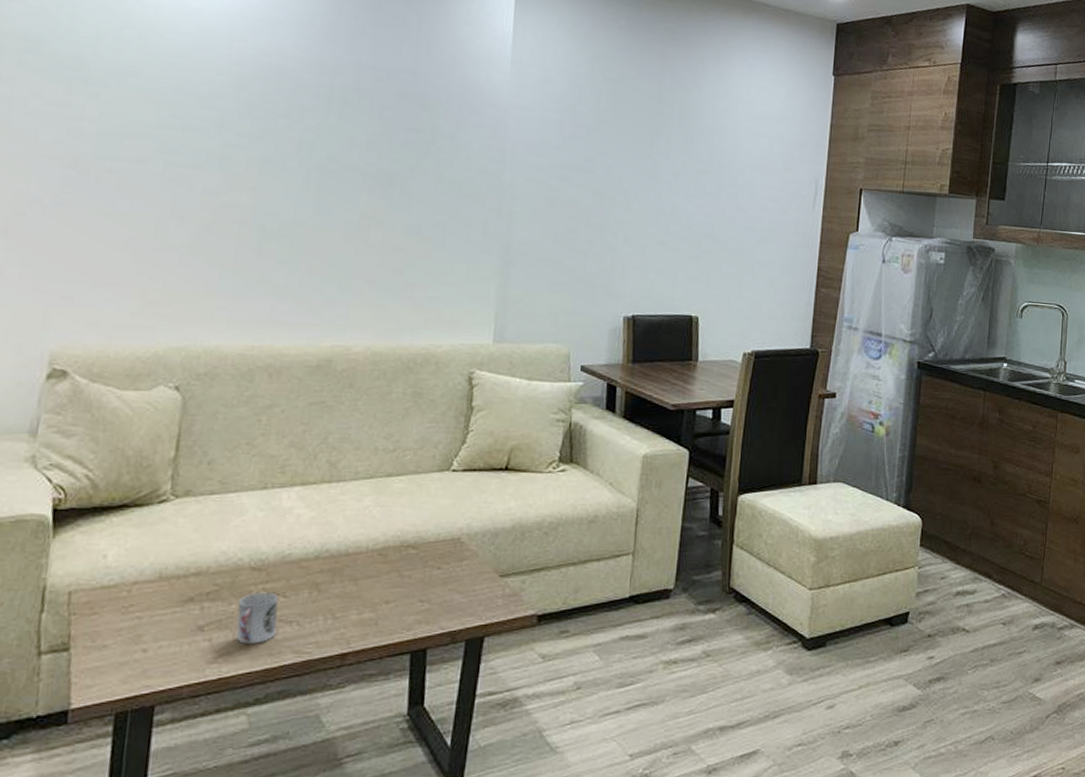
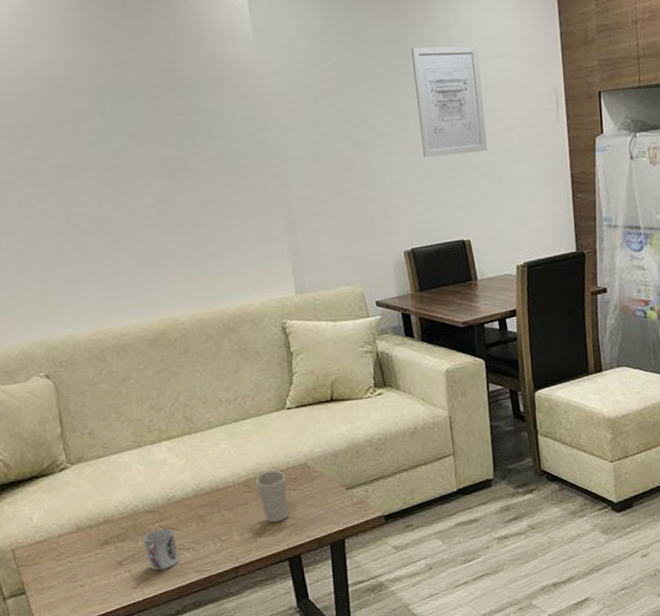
cup: none [393,541,431,605] -> present [255,470,289,523]
wall art: none [666,109,743,228] -> present [411,45,487,157]

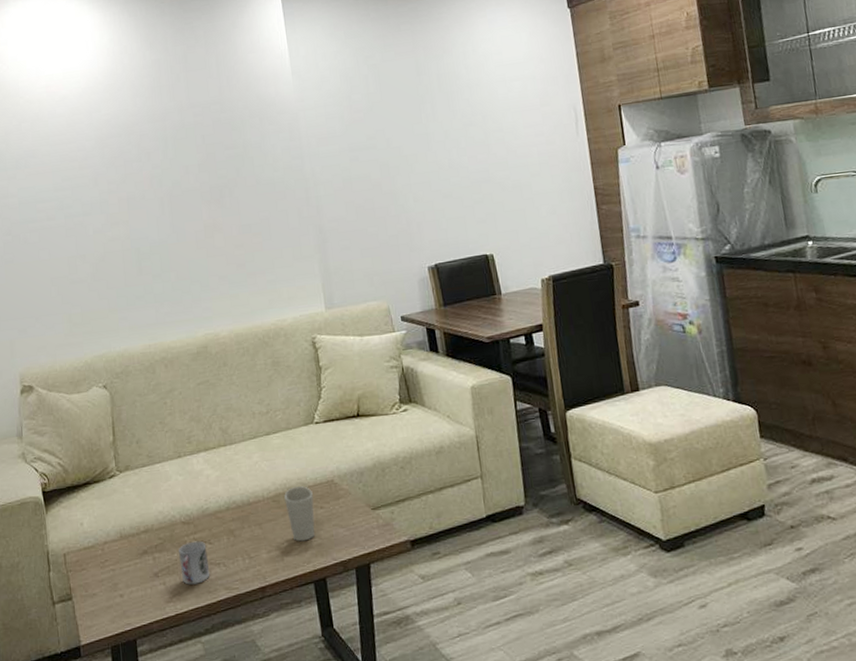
wall art: present [411,45,487,157] -> none [433,71,508,176]

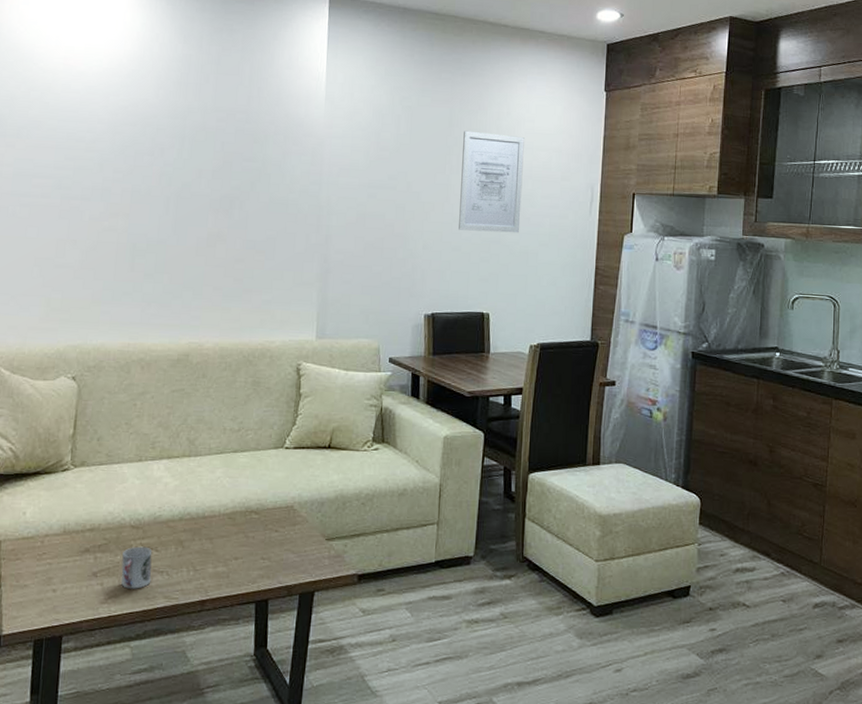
cup: present [284,486,315,542] -> none [240,507,270,562]
wall art: none [433,71,508,176] -> present [459,130,524,233]

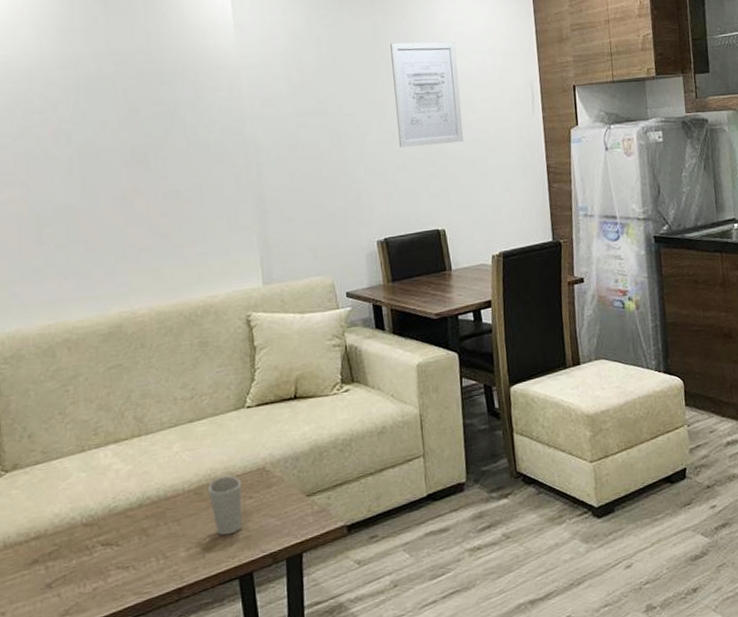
cup: present [121,546,152,589] -> none [78,543,117,594]
cup: none [240,507,270,562] -> present [208,476,242,536]

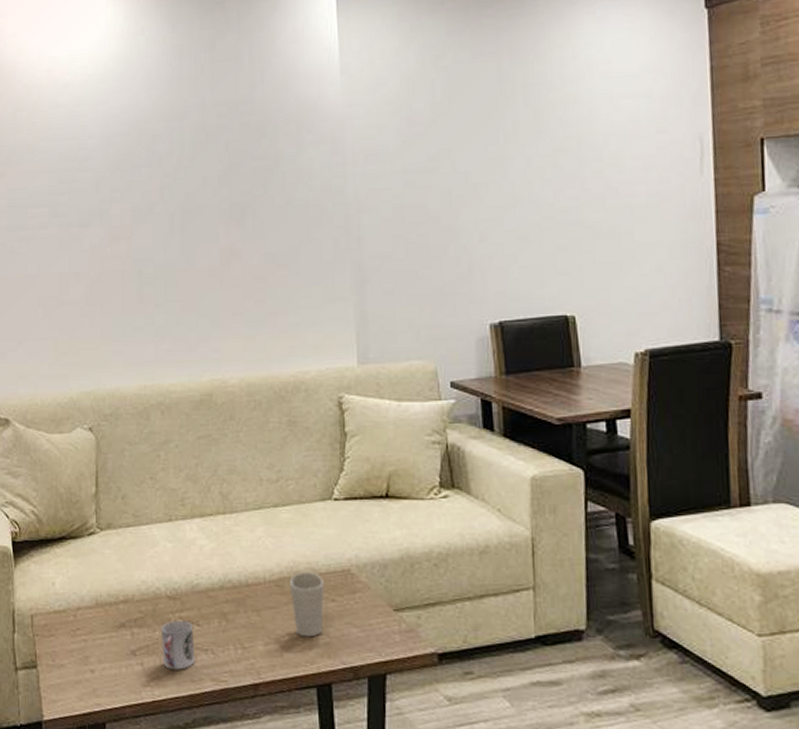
cup: none [78,543,117,594] -> present [161,620,196,670]
wall art: present [390,42,463,148] -> none [518,84,605,213]

